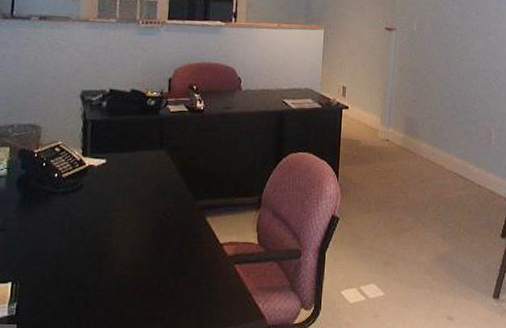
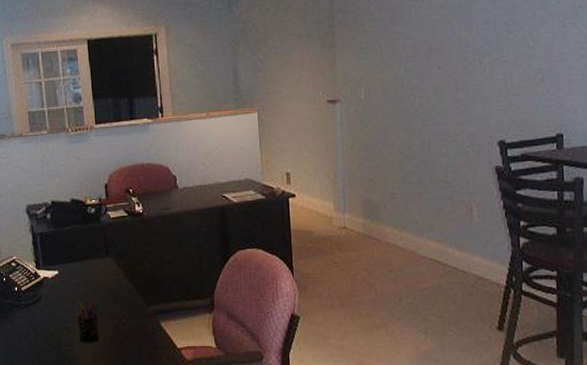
pen holder: none [118,191,146,235] -> present [77,301,100,343]

